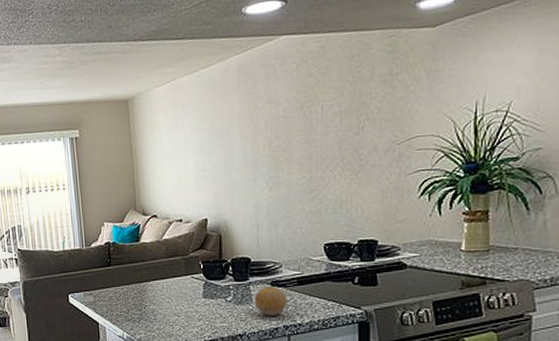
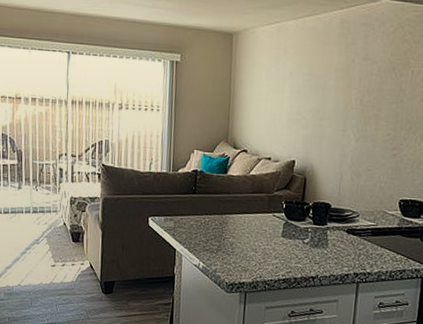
fruit: present [255,286,287,317] -> none [330,233,361,263]

